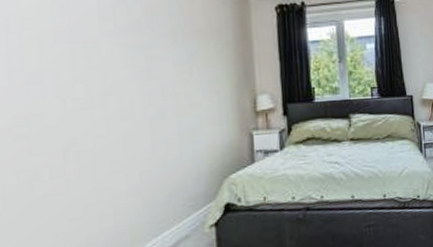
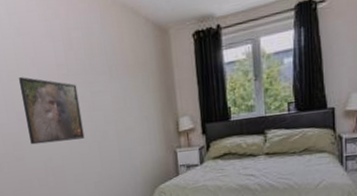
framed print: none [35,27,131,119] -> present [18,77,85,145]

